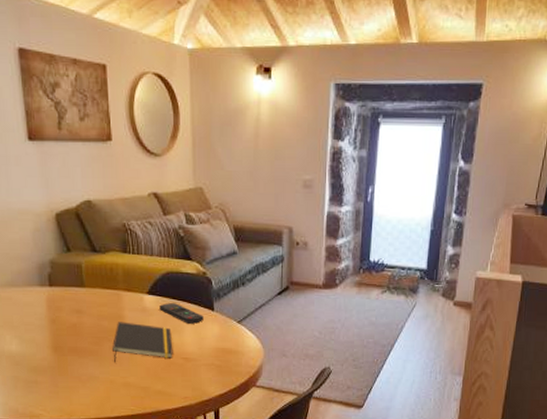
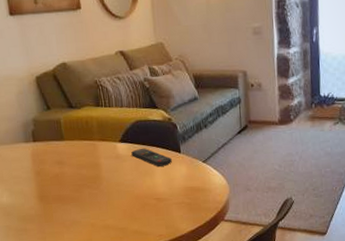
notepad: present [112,322,173,363] -> none [91,169,147,207]

